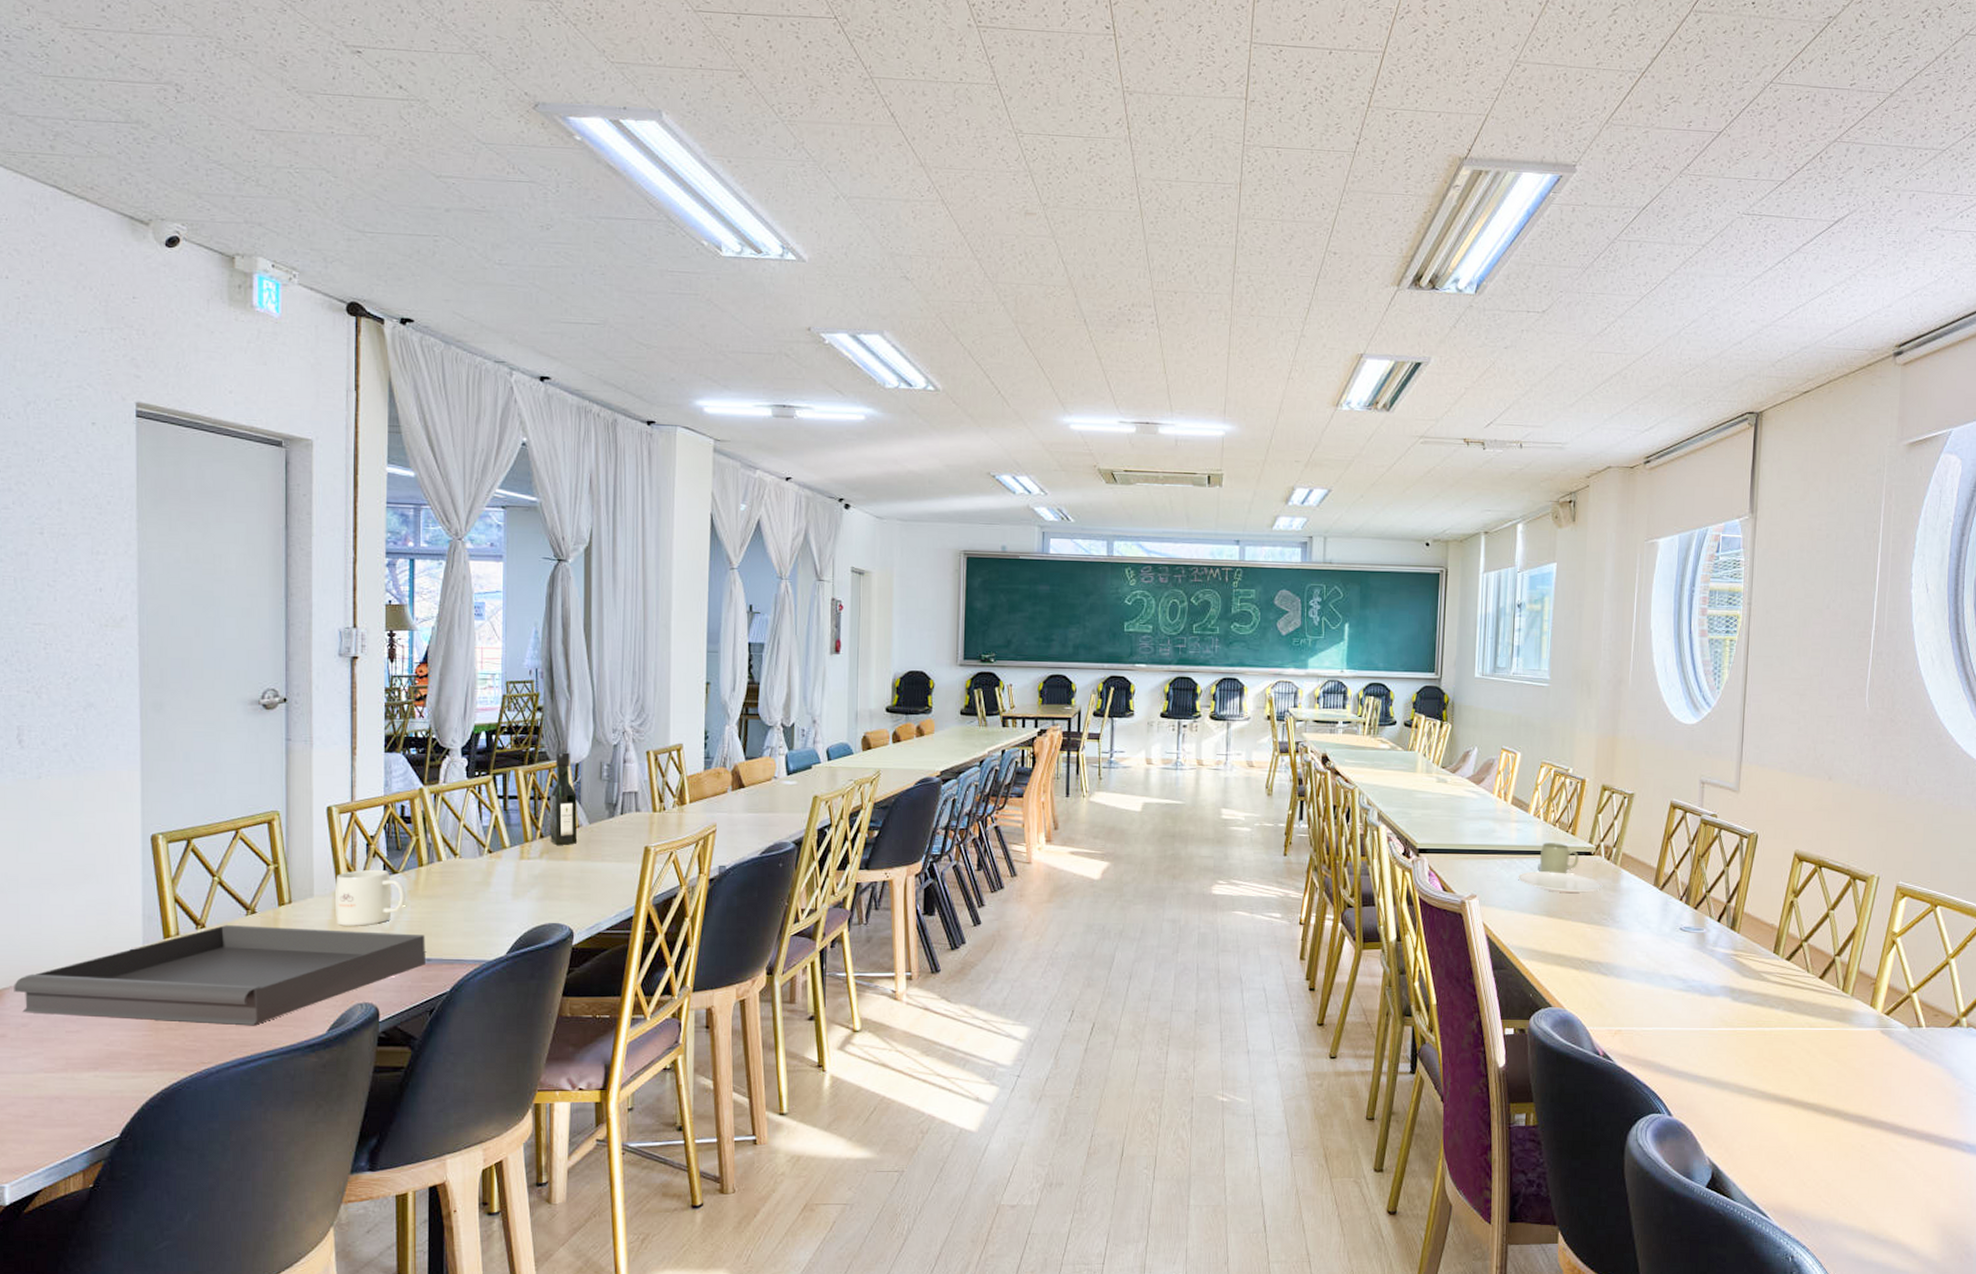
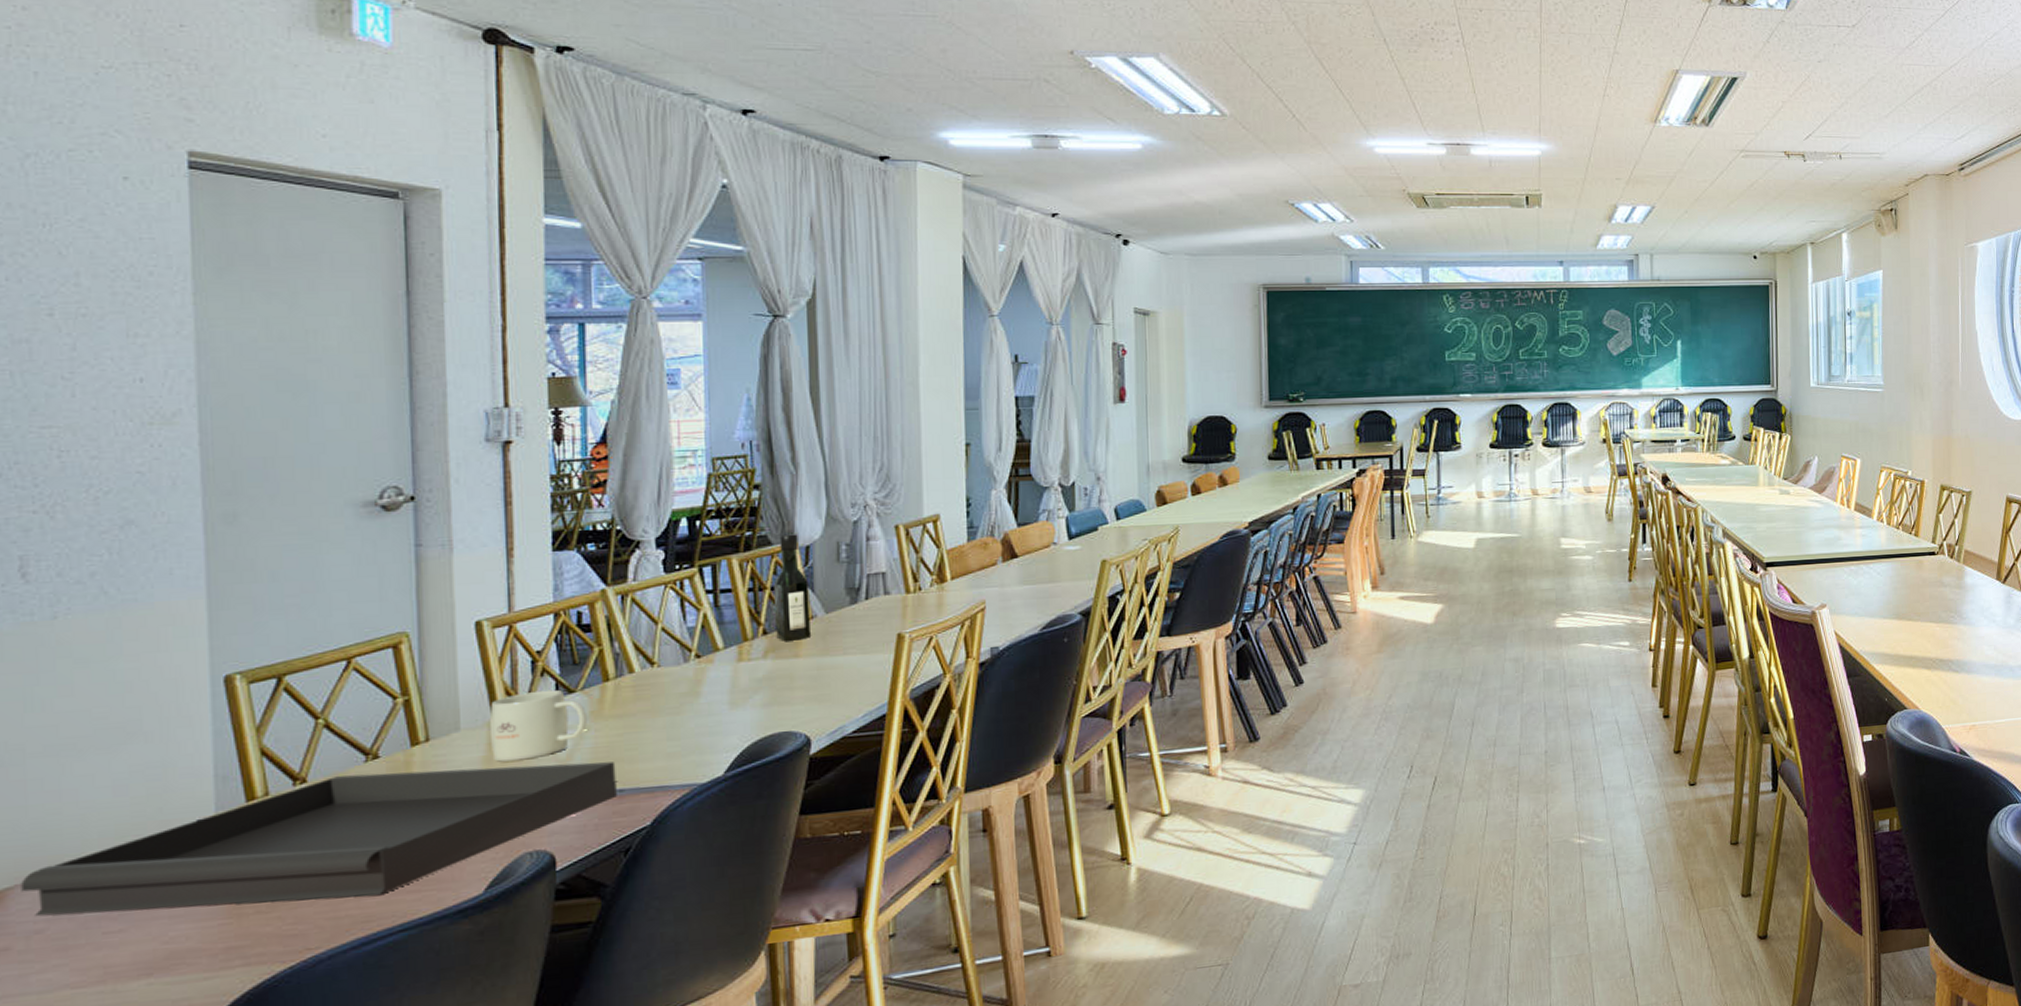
plate: present [1518,871,1603,894] -> none [1866,574,1948,595]
mug: present [1539,842,1579,874] -> none [1885,545,1923,576]

